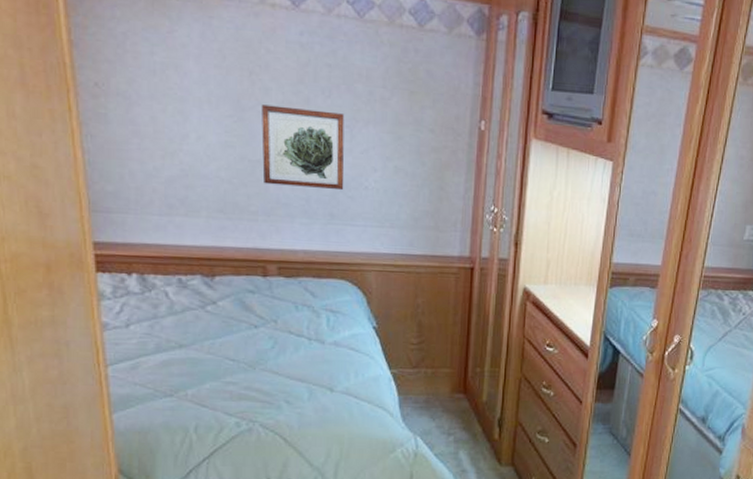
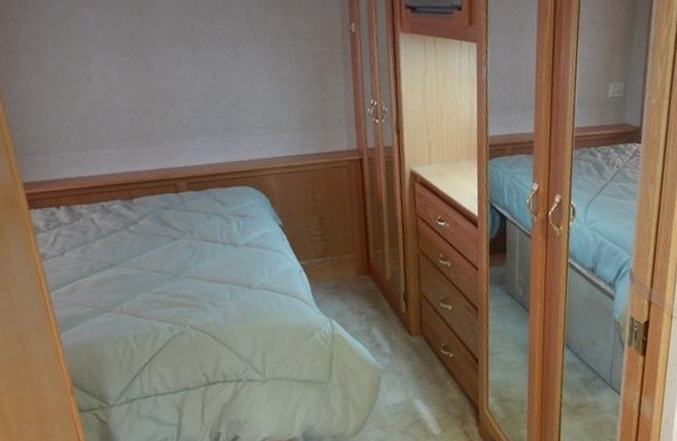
wall art: present [261,104,345,191] -> none [153,35,236,110]

